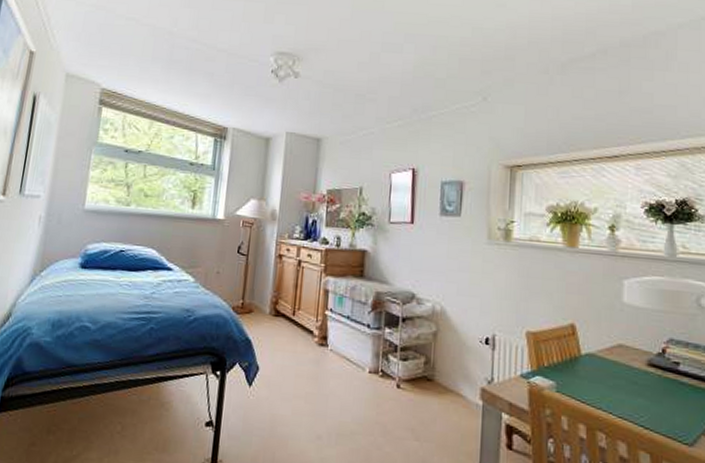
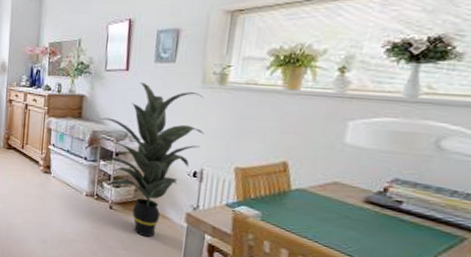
indoor plant: none [383,237,494,421] -> present [99,82,205,237]

